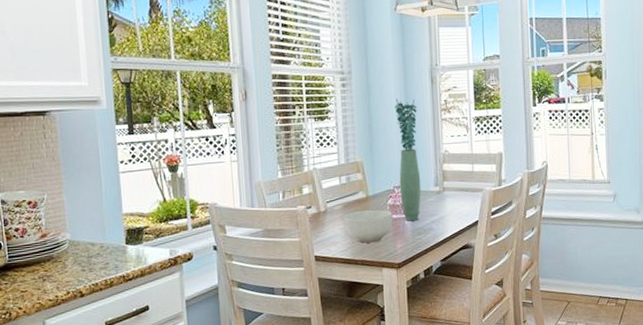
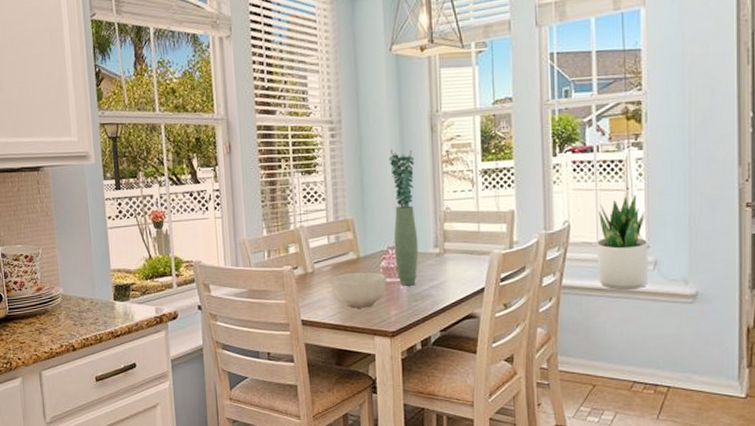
planter: none [569,139,610,220] -> present [597,195,649,291]

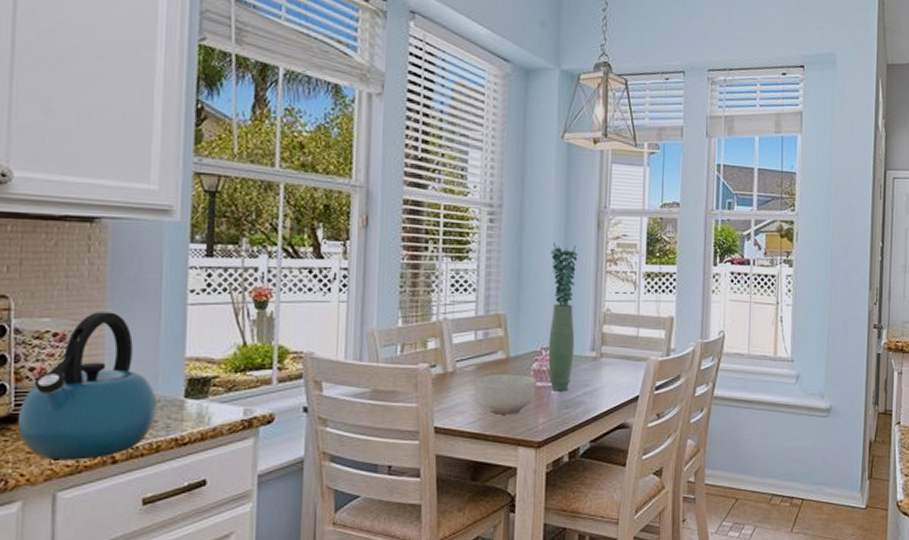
kettle: none [11,238,97,349] -> present [17,312,157,461]
planter: present [597,195,649,291] -> none [747,310,793,403]

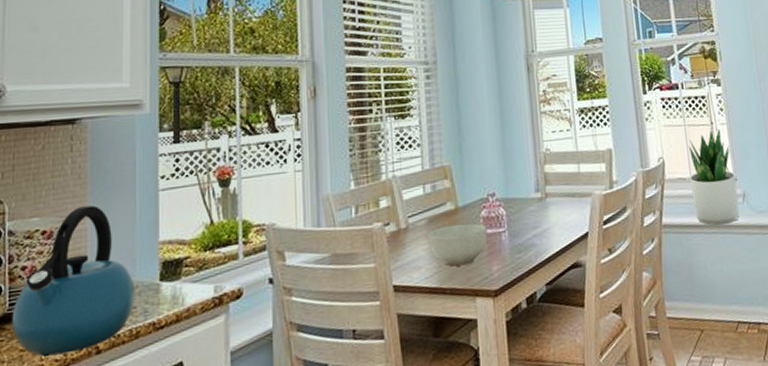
vase: present [548,241,578,391] -> none [486,89,520,237]
planter: none [747,310,793,403] -> present [689,129,740,226]

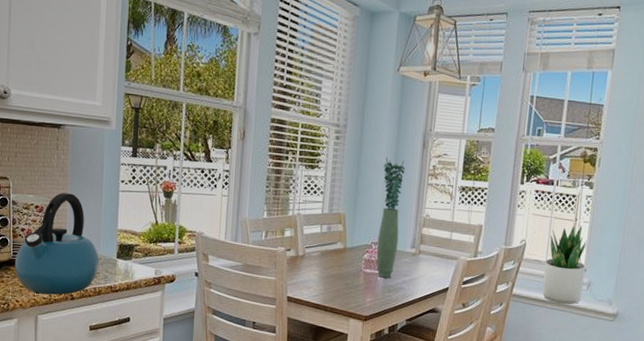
bowl: present [428,222,488,267] -> none [319,259,367,293]
vase: none [486,89,520,237] -> present [376,157,405,279]

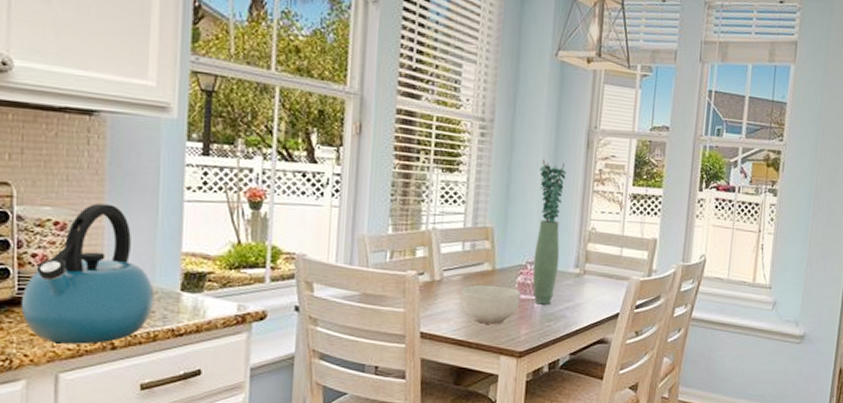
bowl: none [319,259,367,293] -> present [461,284,521,324]
planter: present [542,225,588,305] -> none [725,238,772,328]

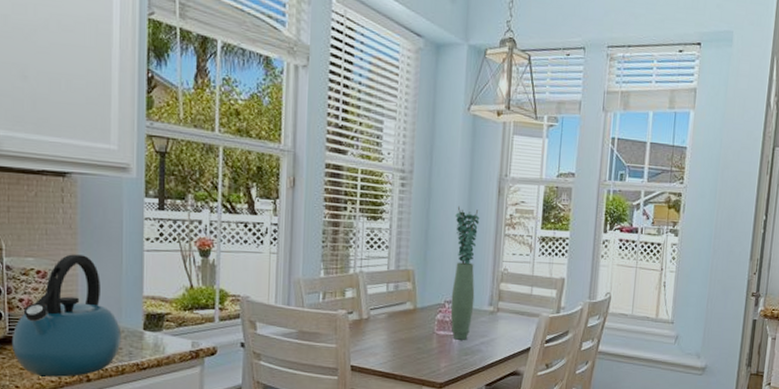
bowl: present [461,284,521,324] -> none [386,322,440,358]

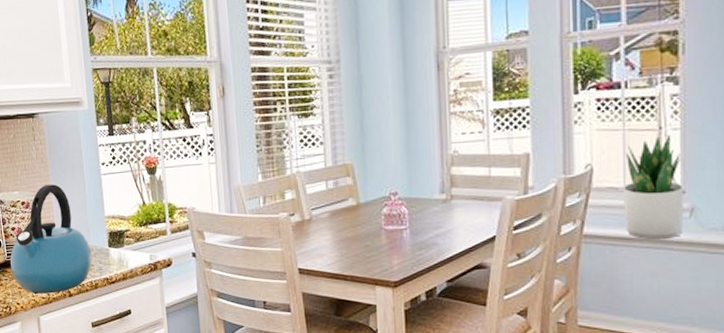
vase: present [450,206,480,340] -> none [391,89,424,234]
planter: none [629,276,674,360] -> present [624,135,684,241]

